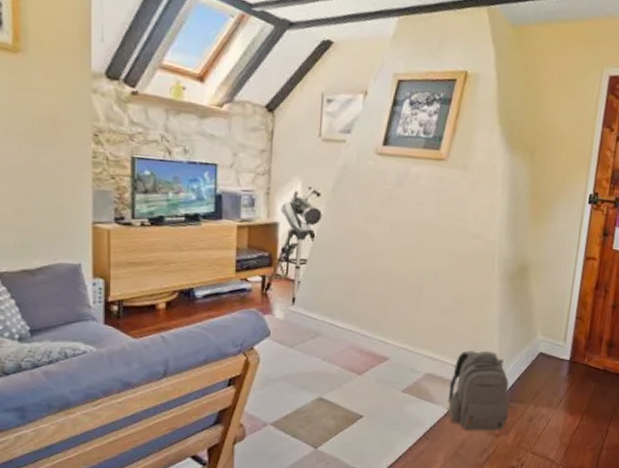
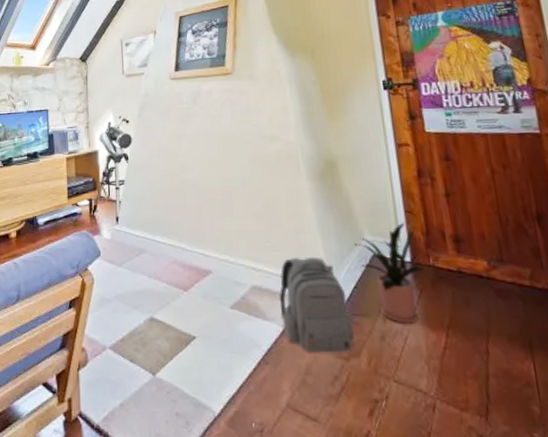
house plant: none [527,327,581,410] -> present [355,223,426,325]

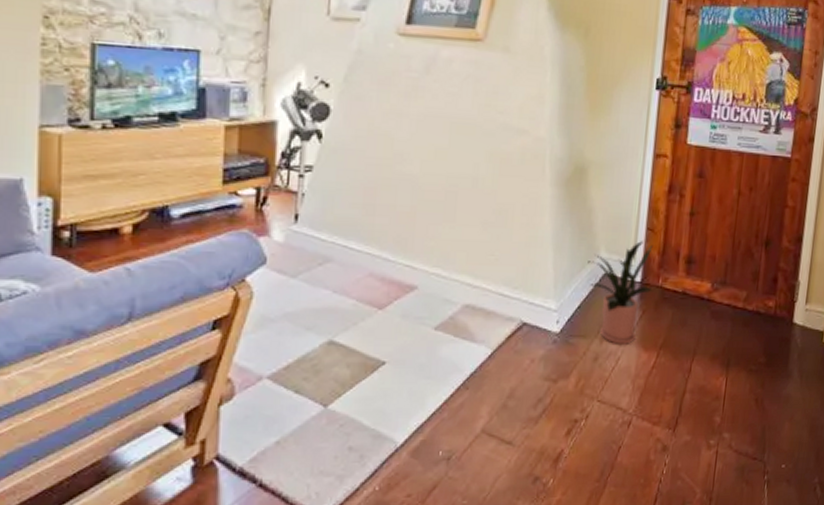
backpack: present [278,257,355,353] -> none [491,273,569,376]

